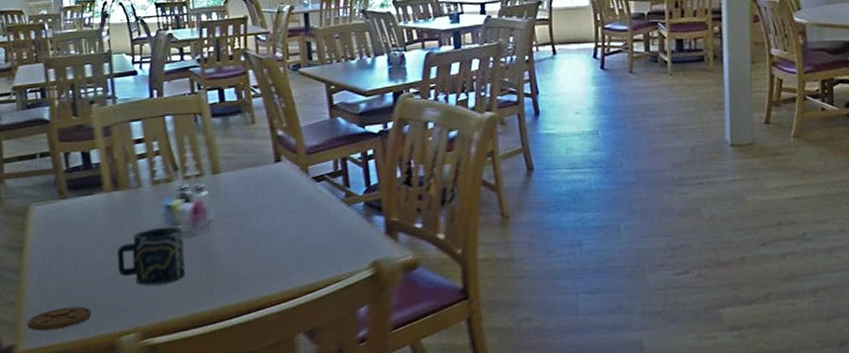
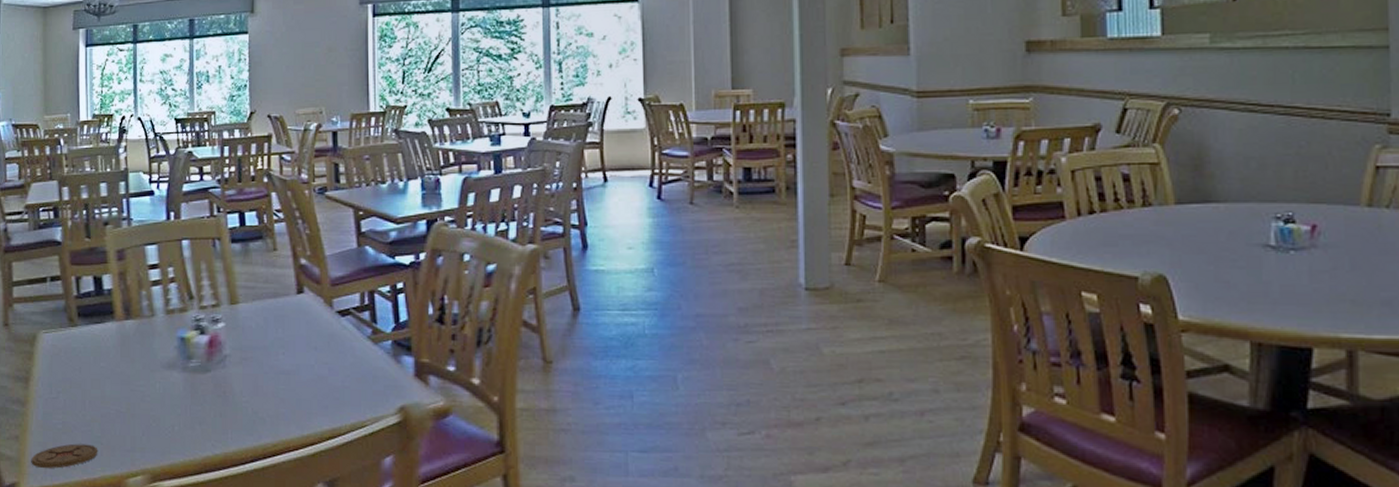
cup: present [117,227,186,285] -> none [126,361,198,424]

